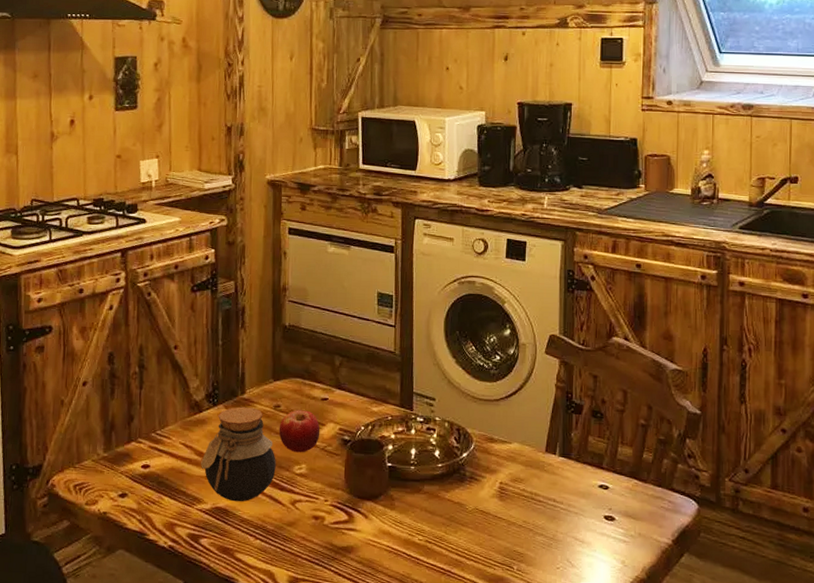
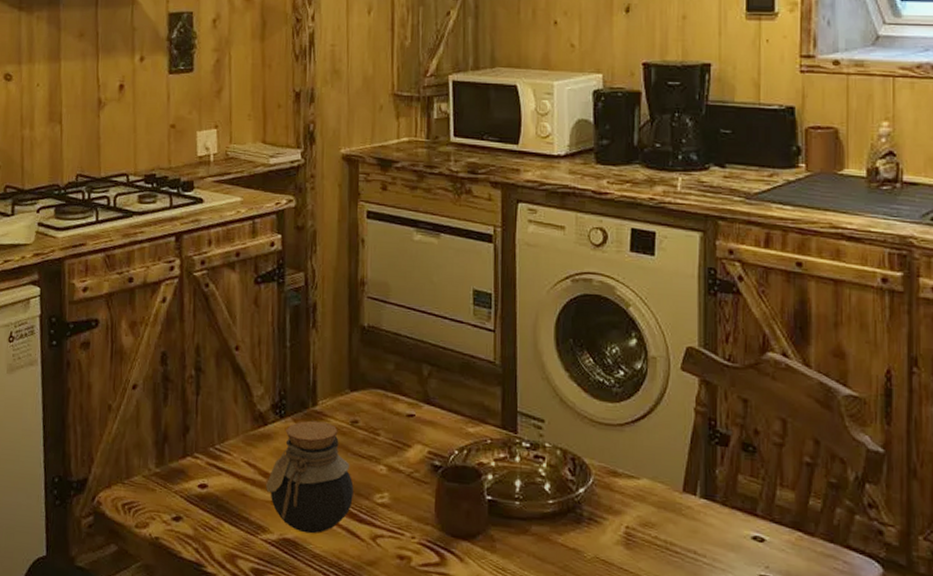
fruit: present [279,410,320,453] -> none [356,427,406,479]

